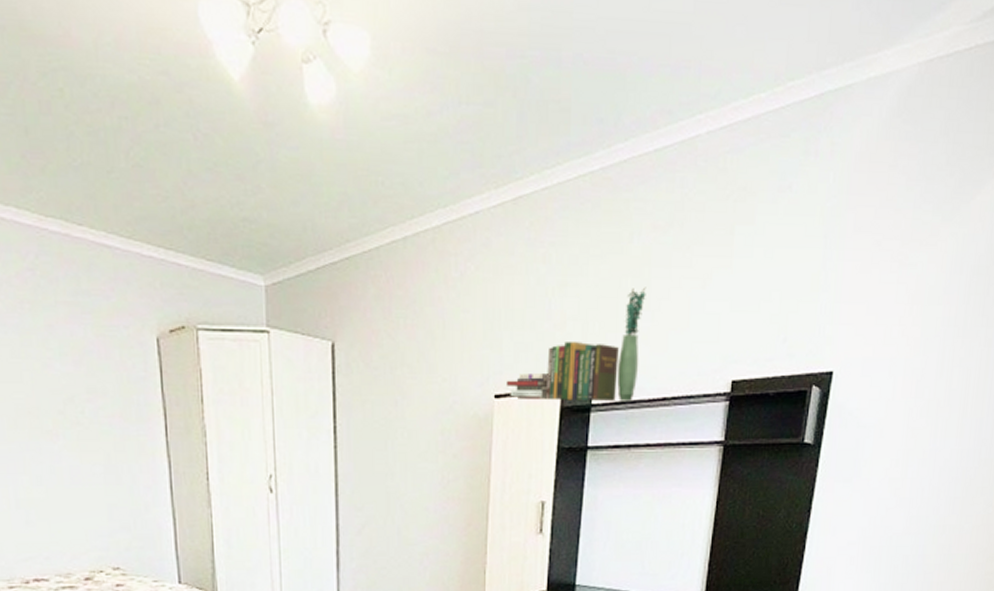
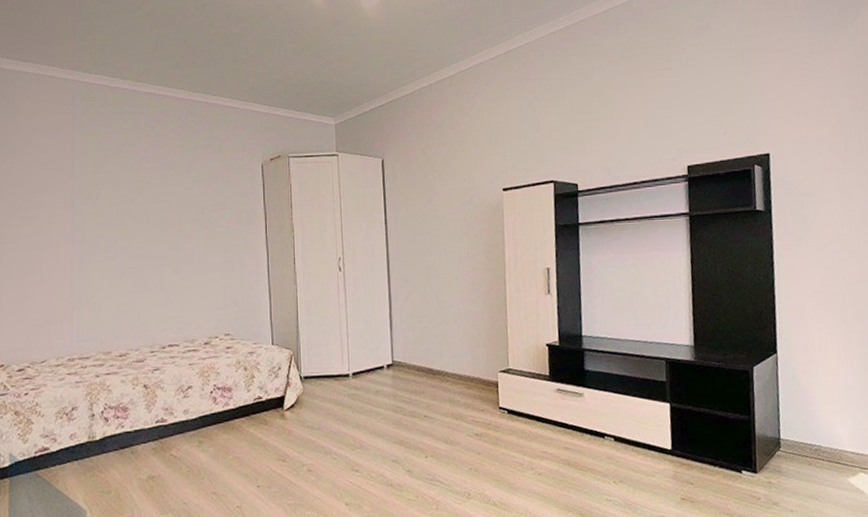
books: present [505,372,549,399] -> none [510,169,544,190]
books: present [545,342,619,401] -> none [540,146,597,190]
vase: present [617,287,646,402] -> none [595,103,612,188]

